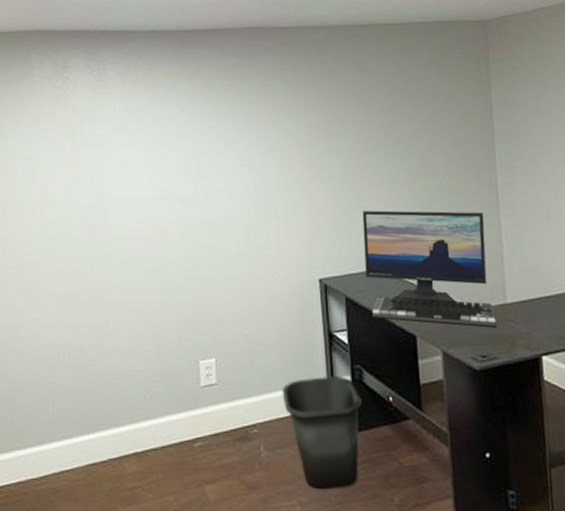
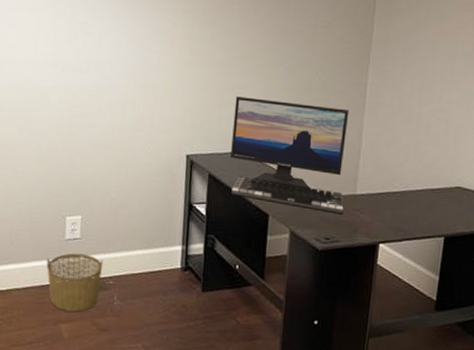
basket: none [183,401,245,470] -> present [46,253,104,312]
waste bin: present [282,376,362,490] -> none [139,241,211,337]

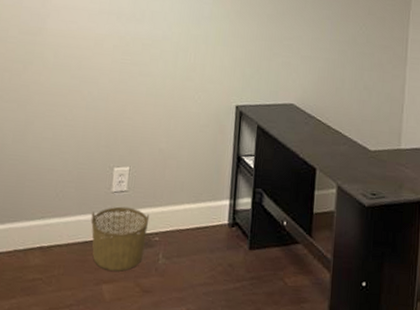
computer monitor: present [230,96,349,189] -> none [279,48,392,143]
computer keyboard: present [231,175,344,215] -> none [279,127,389,170]

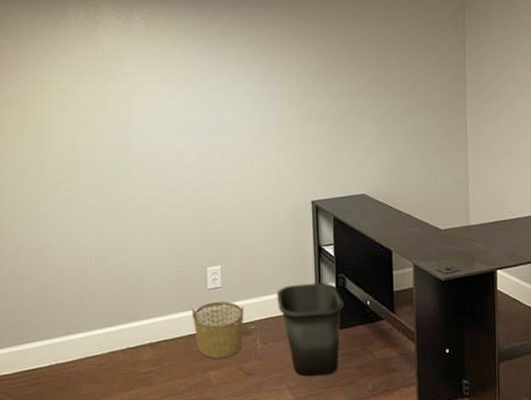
waste bin: none [186,195,259,300] -> present [277,283,344,377]

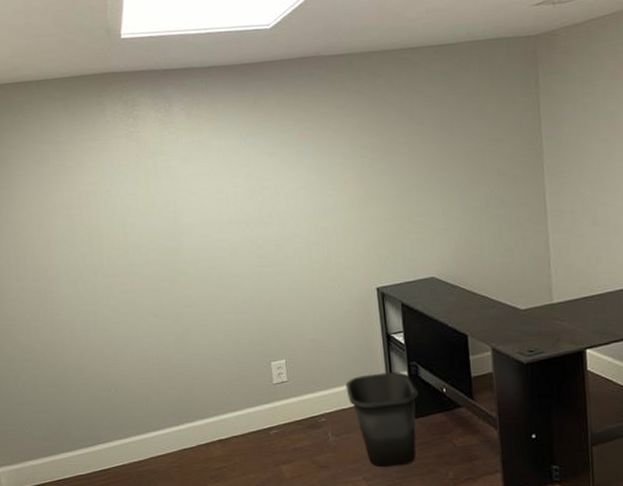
basket: present [192,301,244,359] -> none [259,395,314,453]

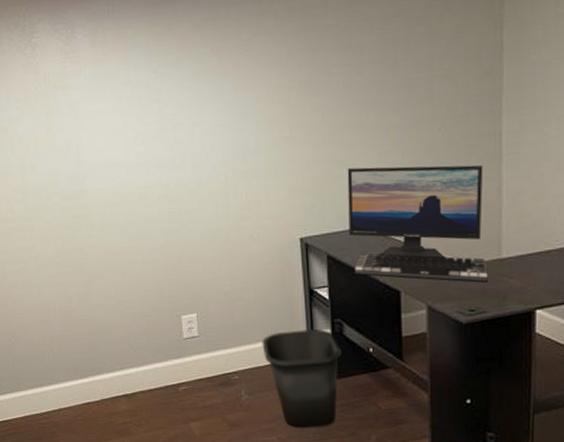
computer monitor: none [415,221,535,305] -> present [347,165,483,259]
computer keyboard: none [426,300,543,326] -> present [355,253,488,283]

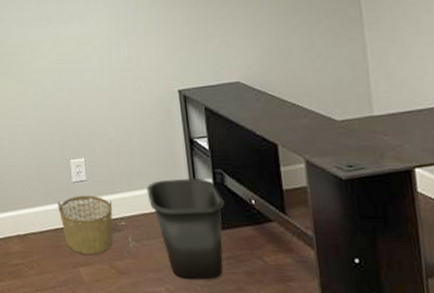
basket: none [167,351,226,410] -> present [57,195,113,255]
computer monitor: present [347,165,483,259] -> none [218,27,352,114]
computer keyboard: present [355,253,488,283] -> none [231,106,363,139]

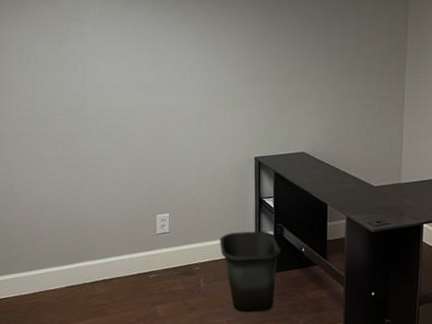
basket: present [57,195,113,255] -> none [142,245,190,295]

